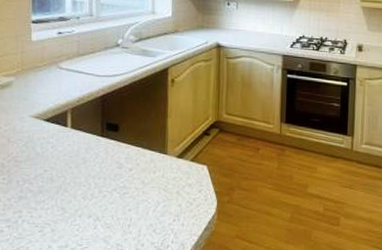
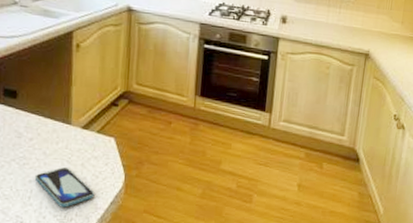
smartphone: none [134,196,190,235] -> present [34,168,95,208]

